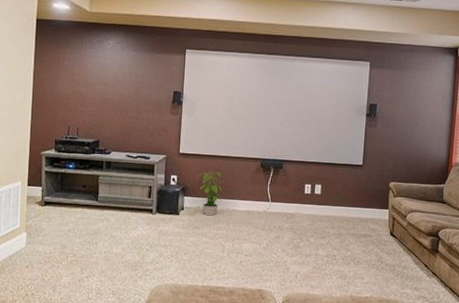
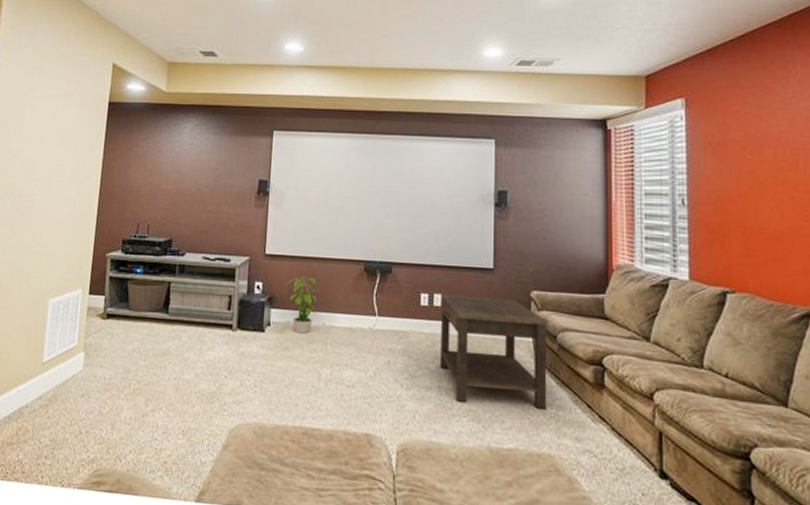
basket: none [61,173,98,201] -> present [127,278,170,313]
side table: none [318,184,400,269] -> present [440,294,547,410]

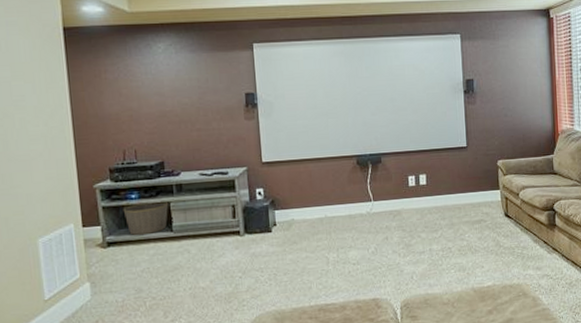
potted plant: present [288,276,318,334] -> none [288,177,318,228]
side table: present [440,294,547,410] -> none [425,169,515,258]

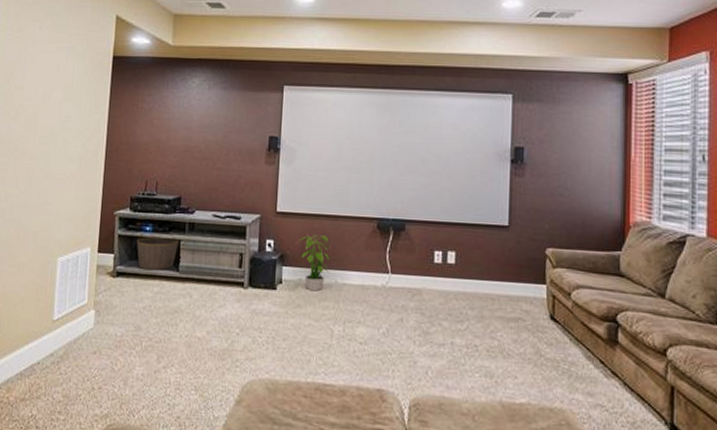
potted plant: none [288,177,318,228] -> present [299,234,330,292]

